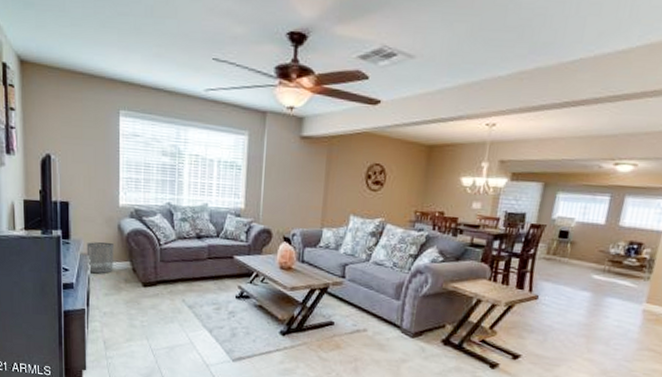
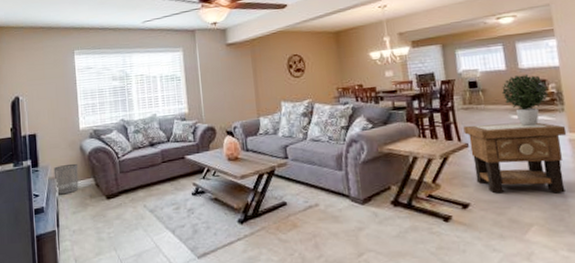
side table: none [534,277,645,361] -> present [463,122,567,194]
potted plant: none [591,233,642,290] -> present [501,75,548,127]

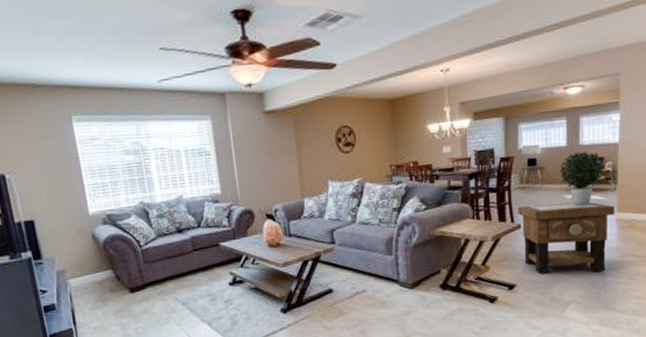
waste bin: present [53,163,79,194] -> none [61,254,95,289]

